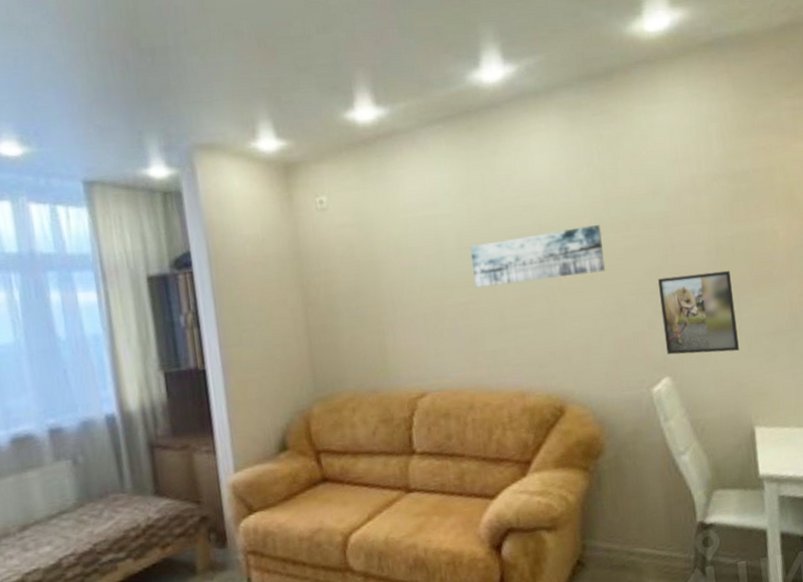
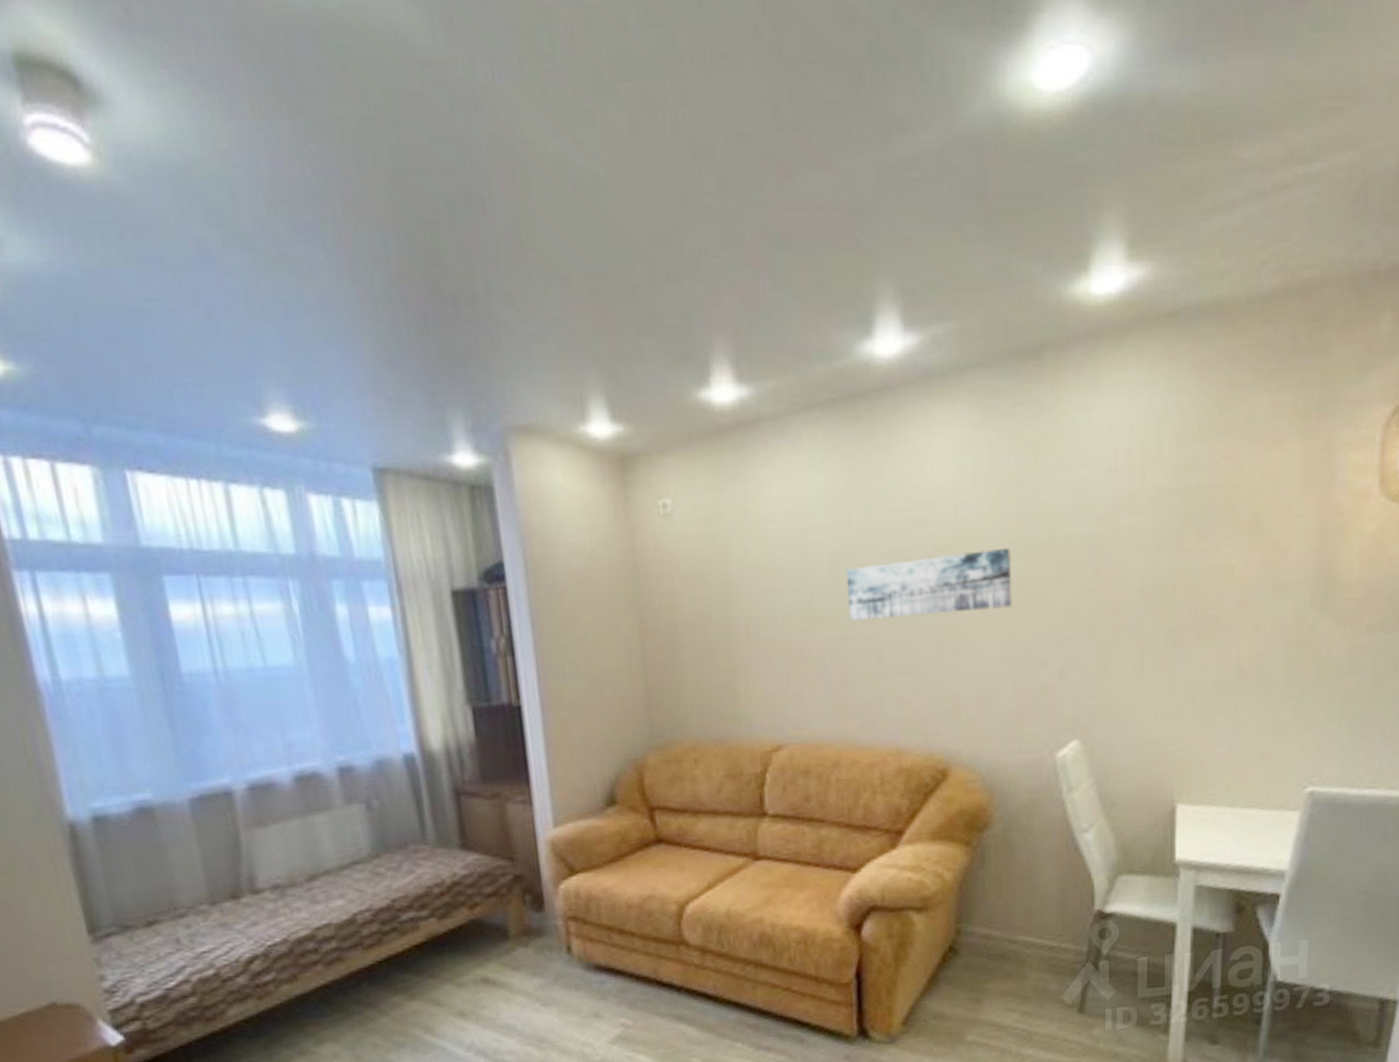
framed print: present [657,270,739,355] -> none [1075,612,1168,714]

